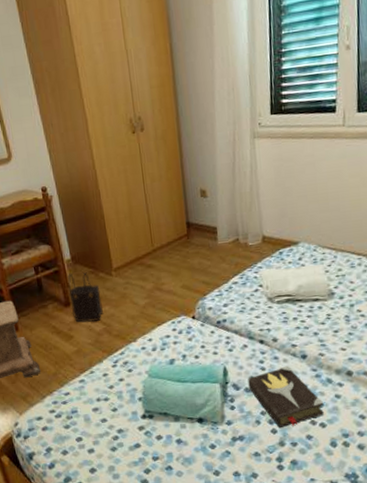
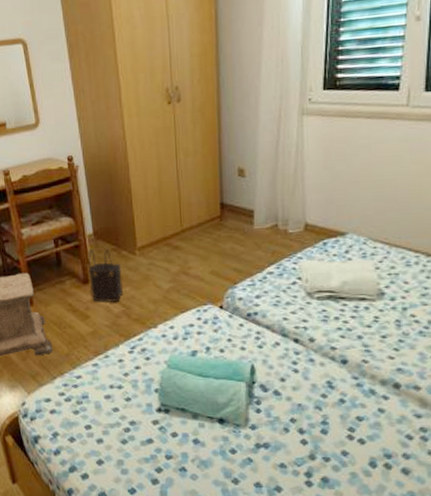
hardback book: present [248,366,324,427] -> none [278,370,365,439]

